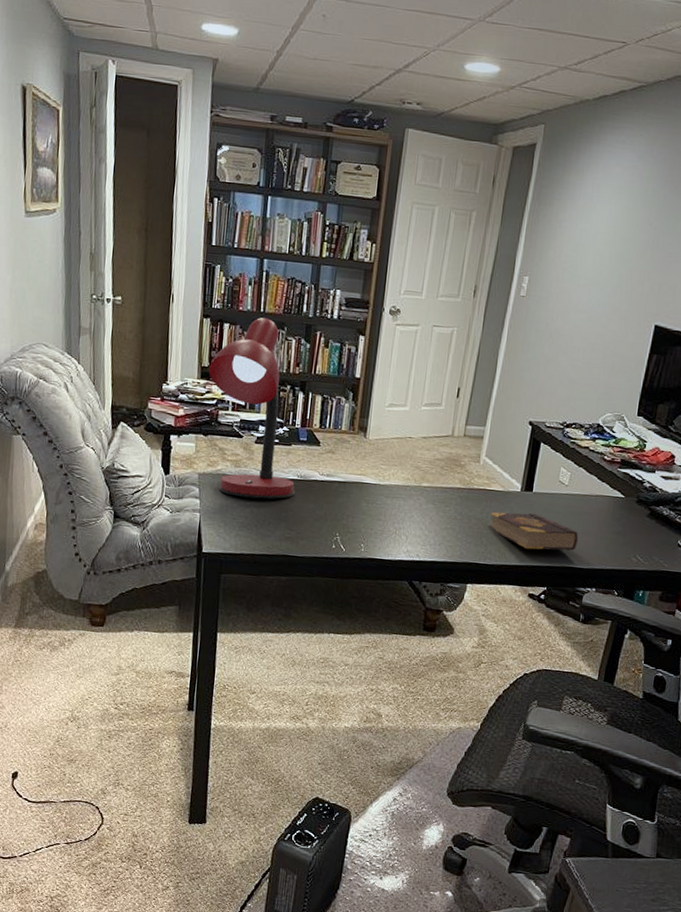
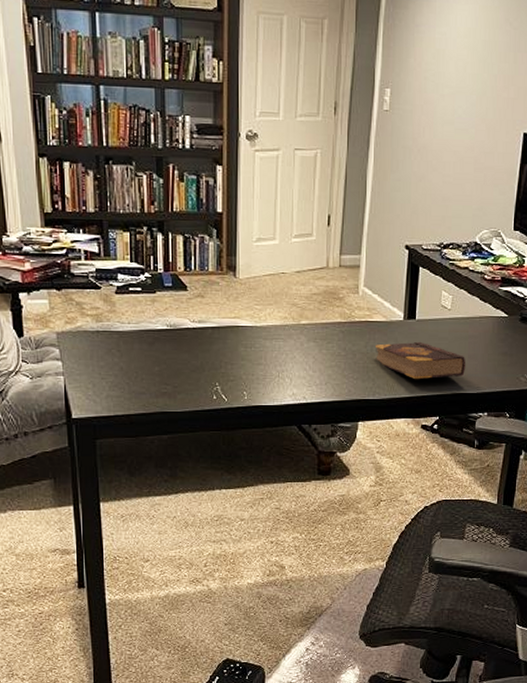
desk lamp: present [209,317,295,499] -> none [53,153,166,354]

